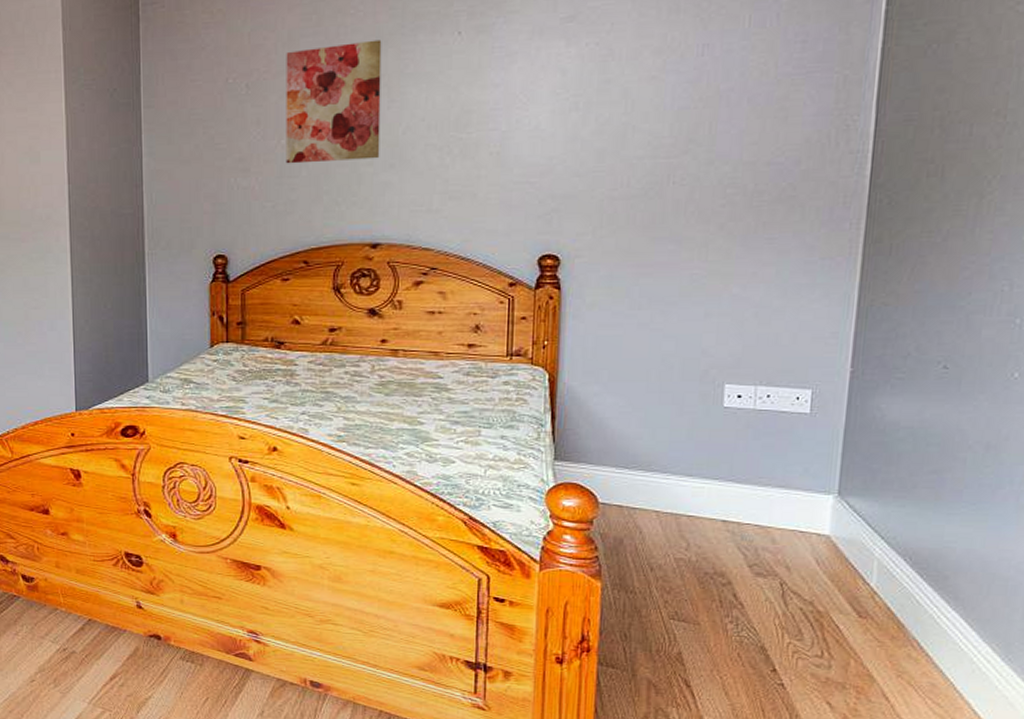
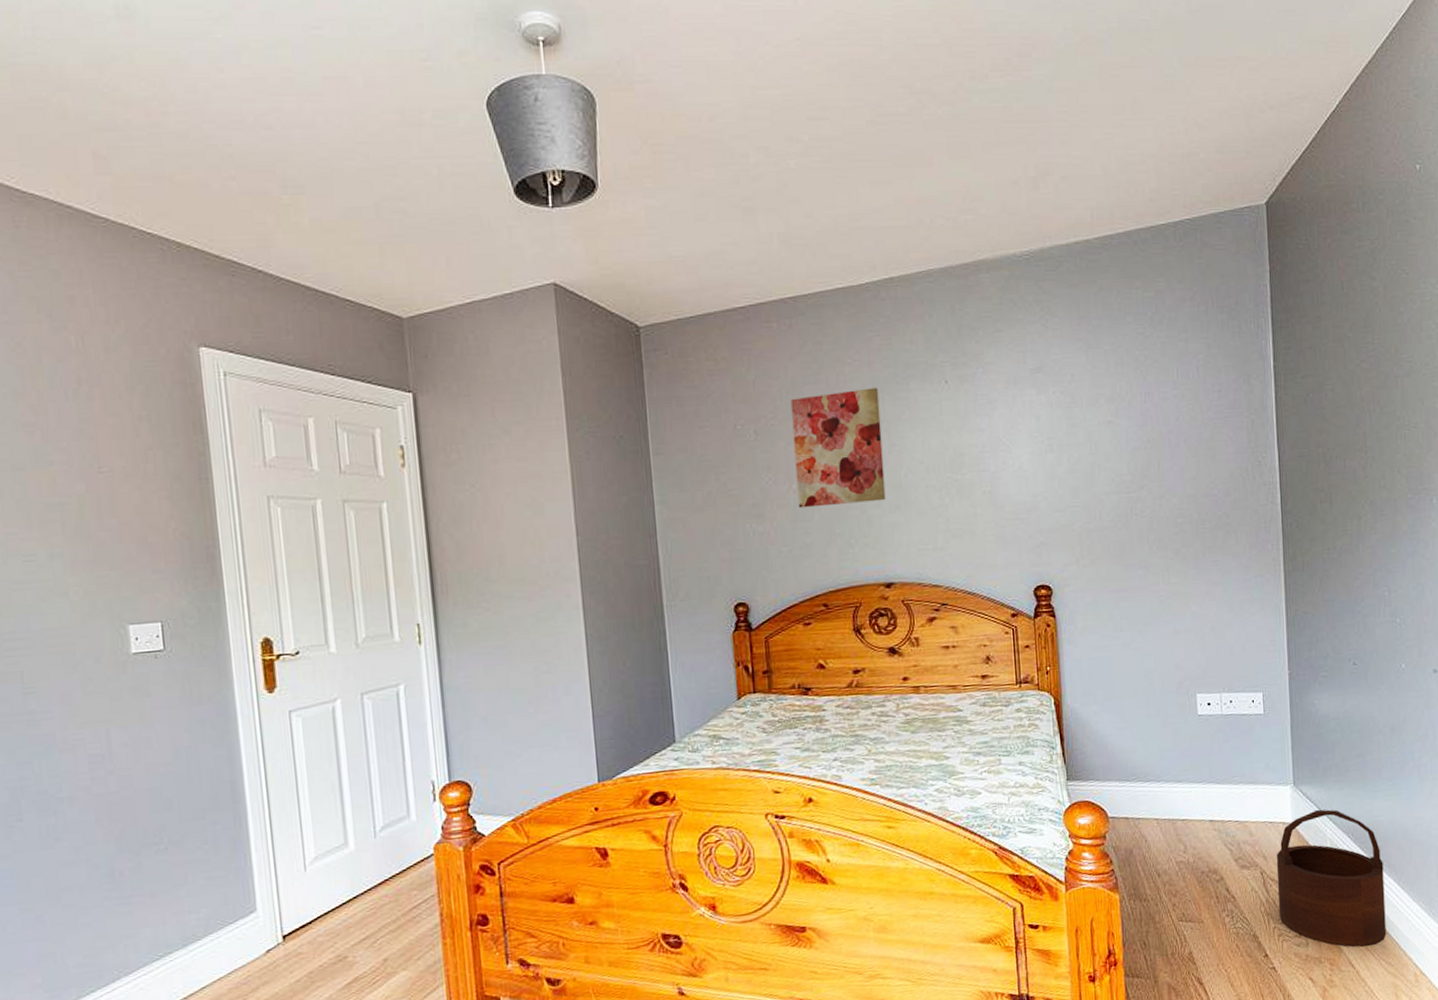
wooden bucket: none [797,525,948,681] -> present [1276,809,1386,947]

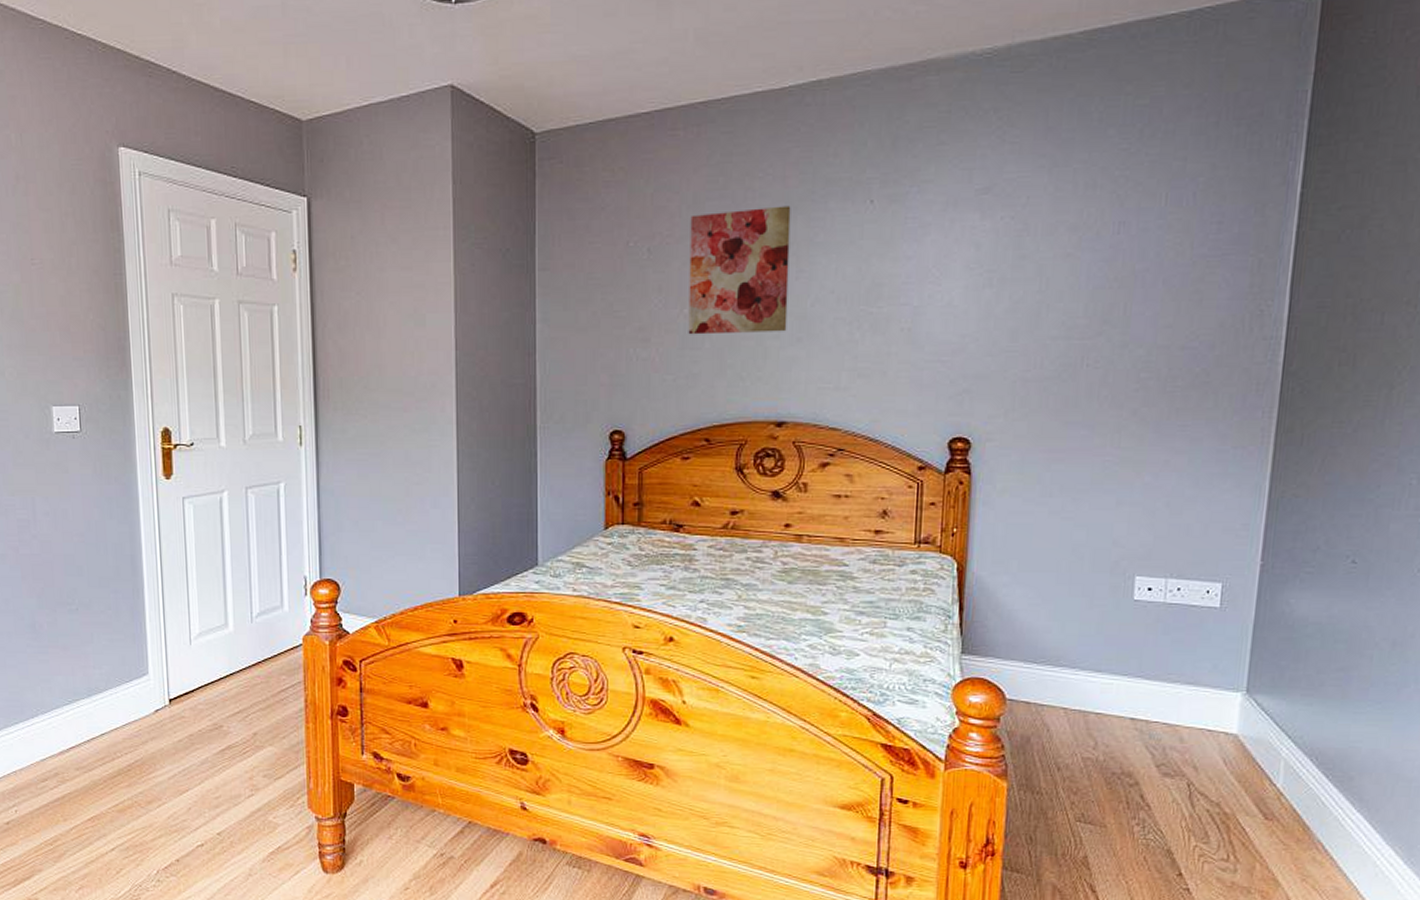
wooden bucket: present [1276,809,1386,947] -> none [1203,724,1353,885]

